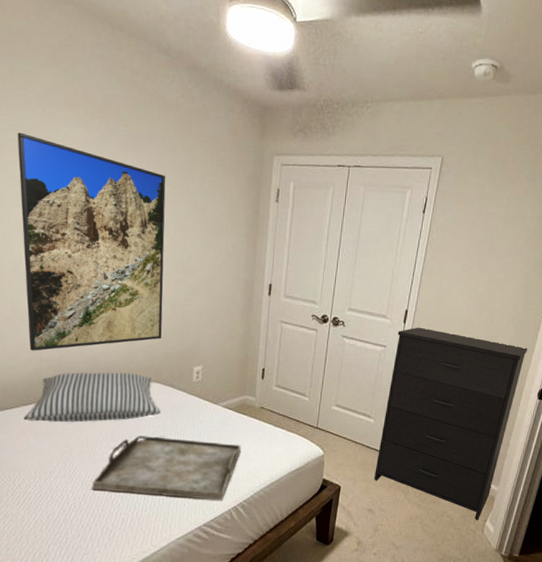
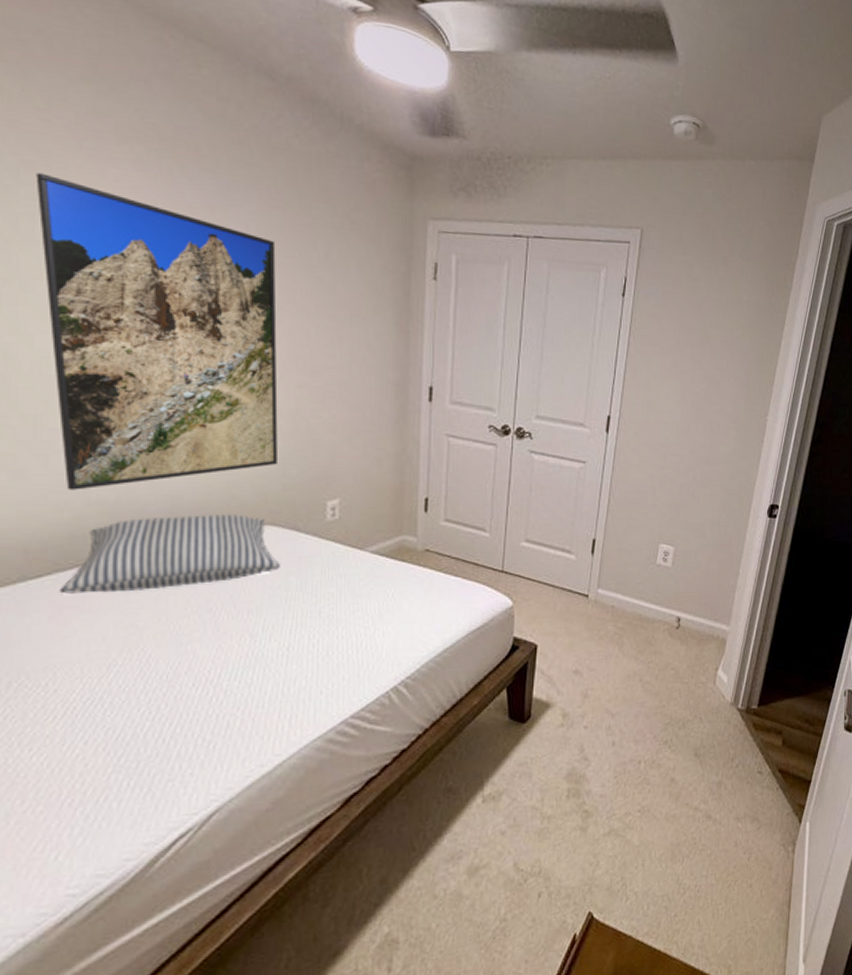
serving tray: present [92,435,241,501] -> none [177,600,399,686]
dresser: present [374,327,528,520] -> none [580,436,753,670]

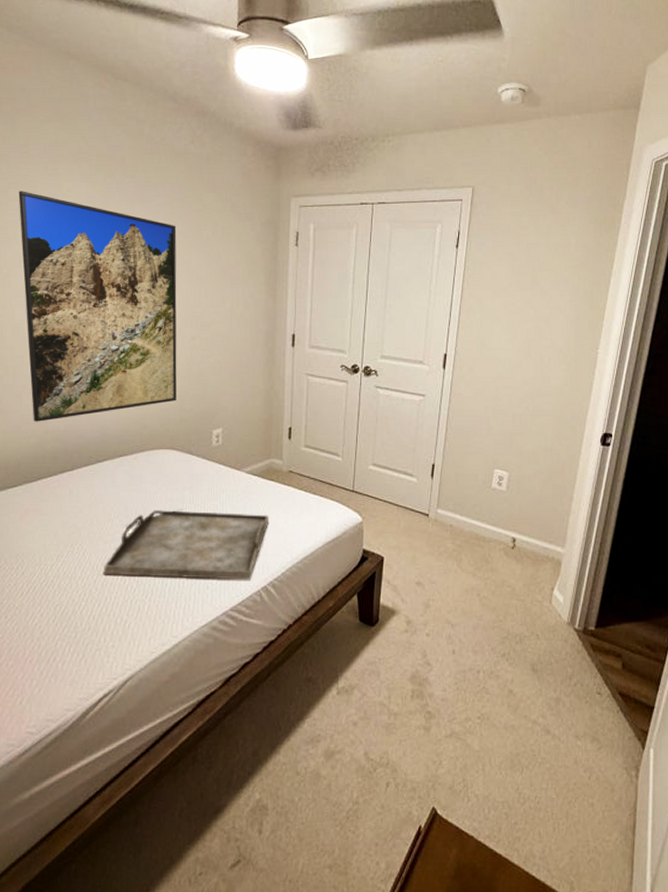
pillow: present [59,515,281,594] -> none [27,441,179,500]
serving tray: none [177,600,399,686] -> present [104,510,269,580]

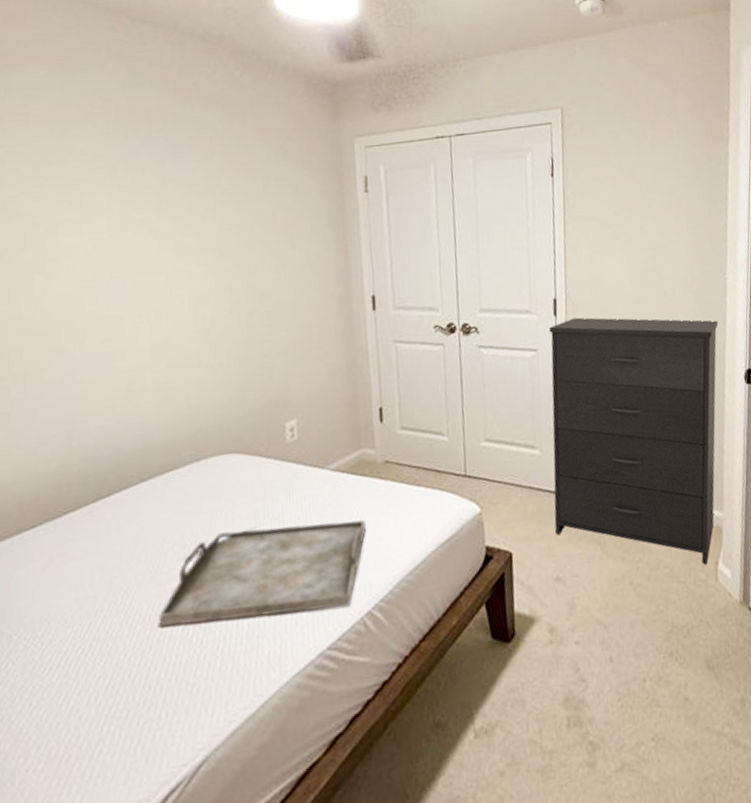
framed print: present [18,191,177,422] -> none [18,159,236,441]
dresser: none [421,372,585,589] -> present [548,317,719,565]

